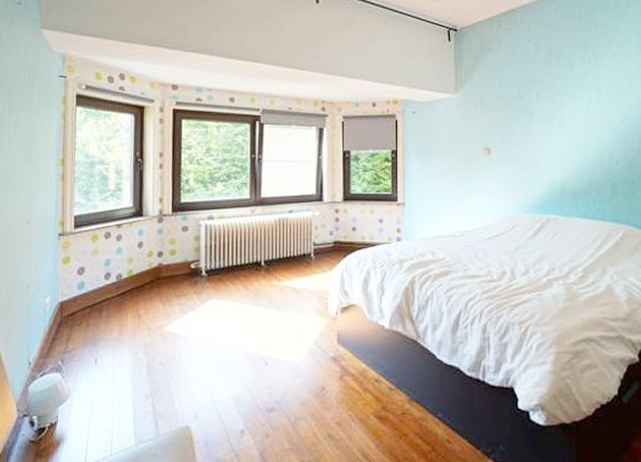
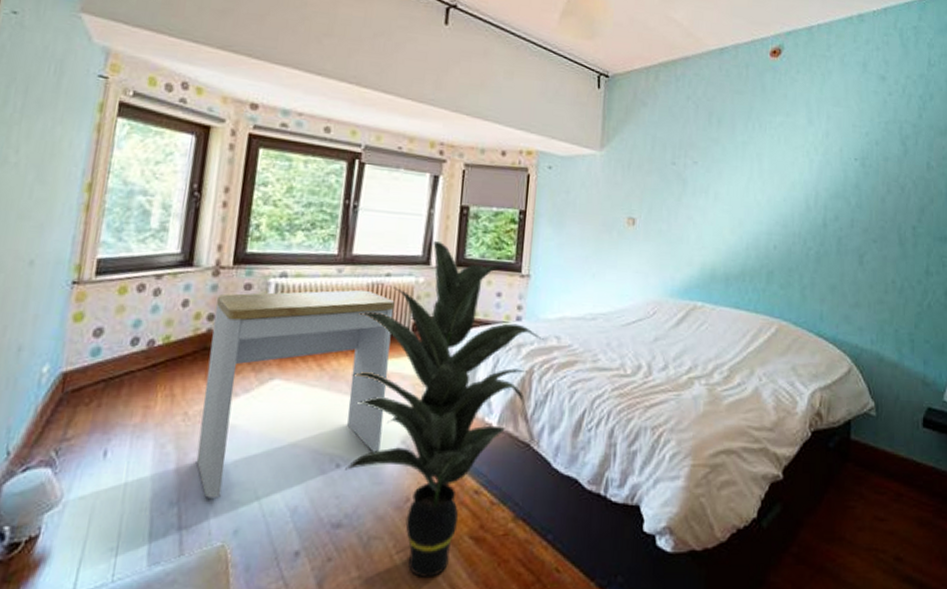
desk: none [161,225,298,392] -> present [196,289,395,498]
indoor plant: none [270,181,421,448] -> present [345,240,544,577]

